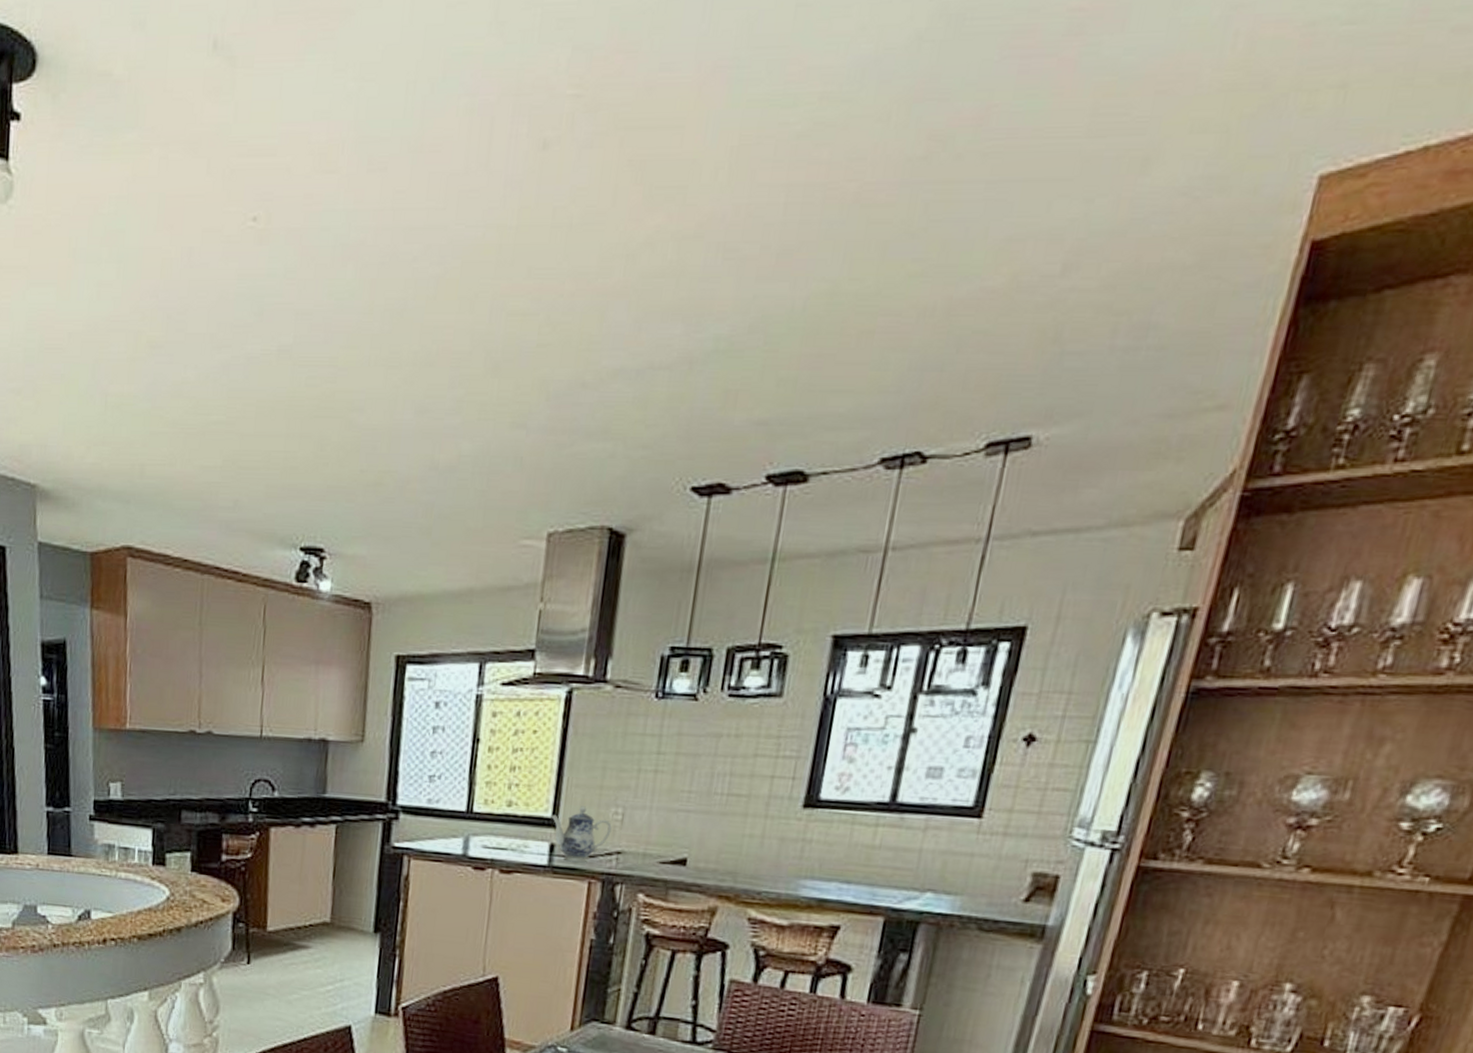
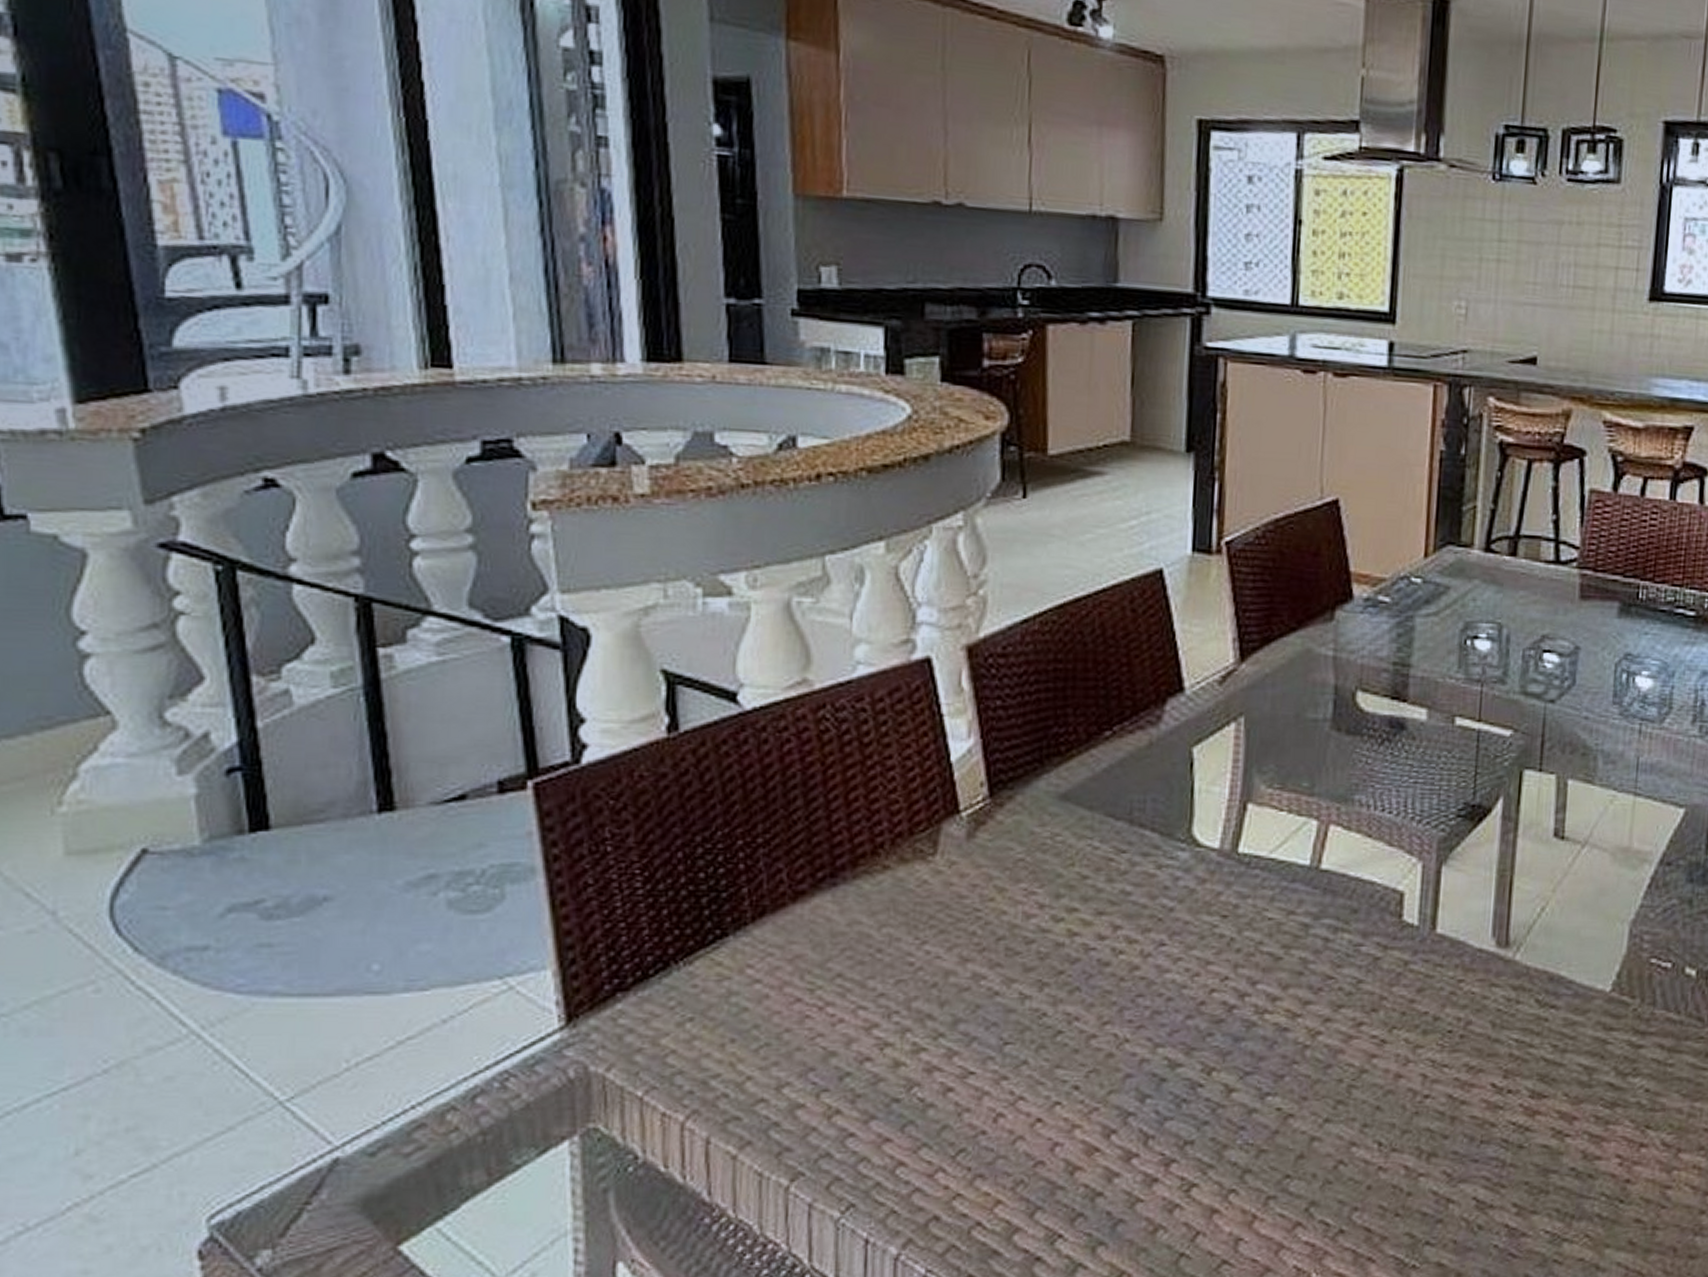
teapot: present [551,806,612,863] -> none [1388,298,1456,364]

